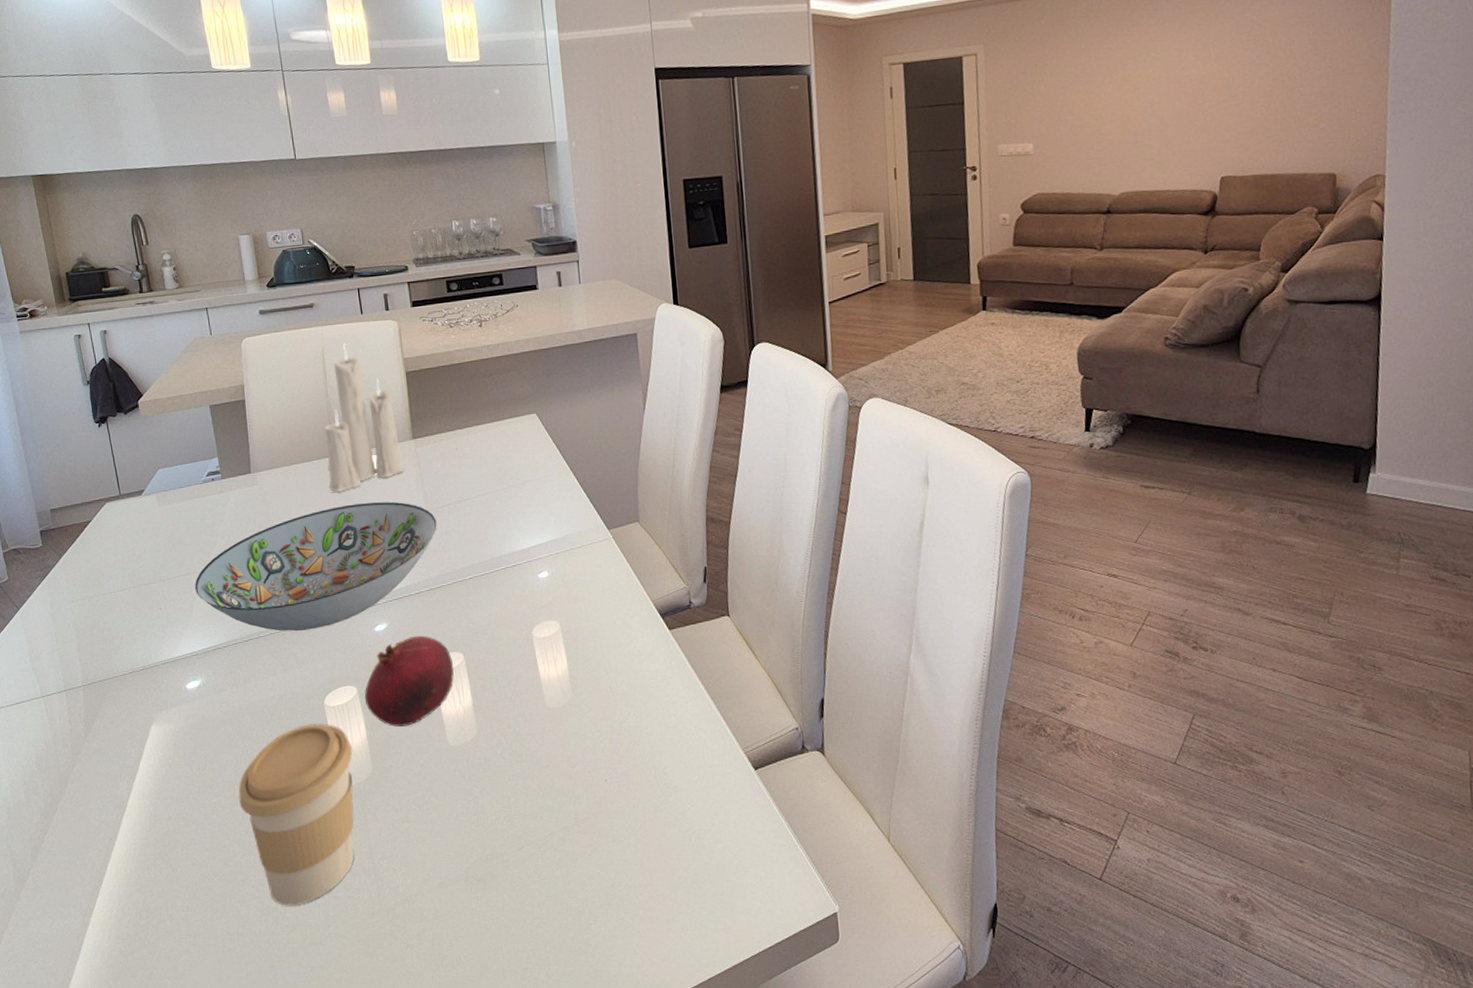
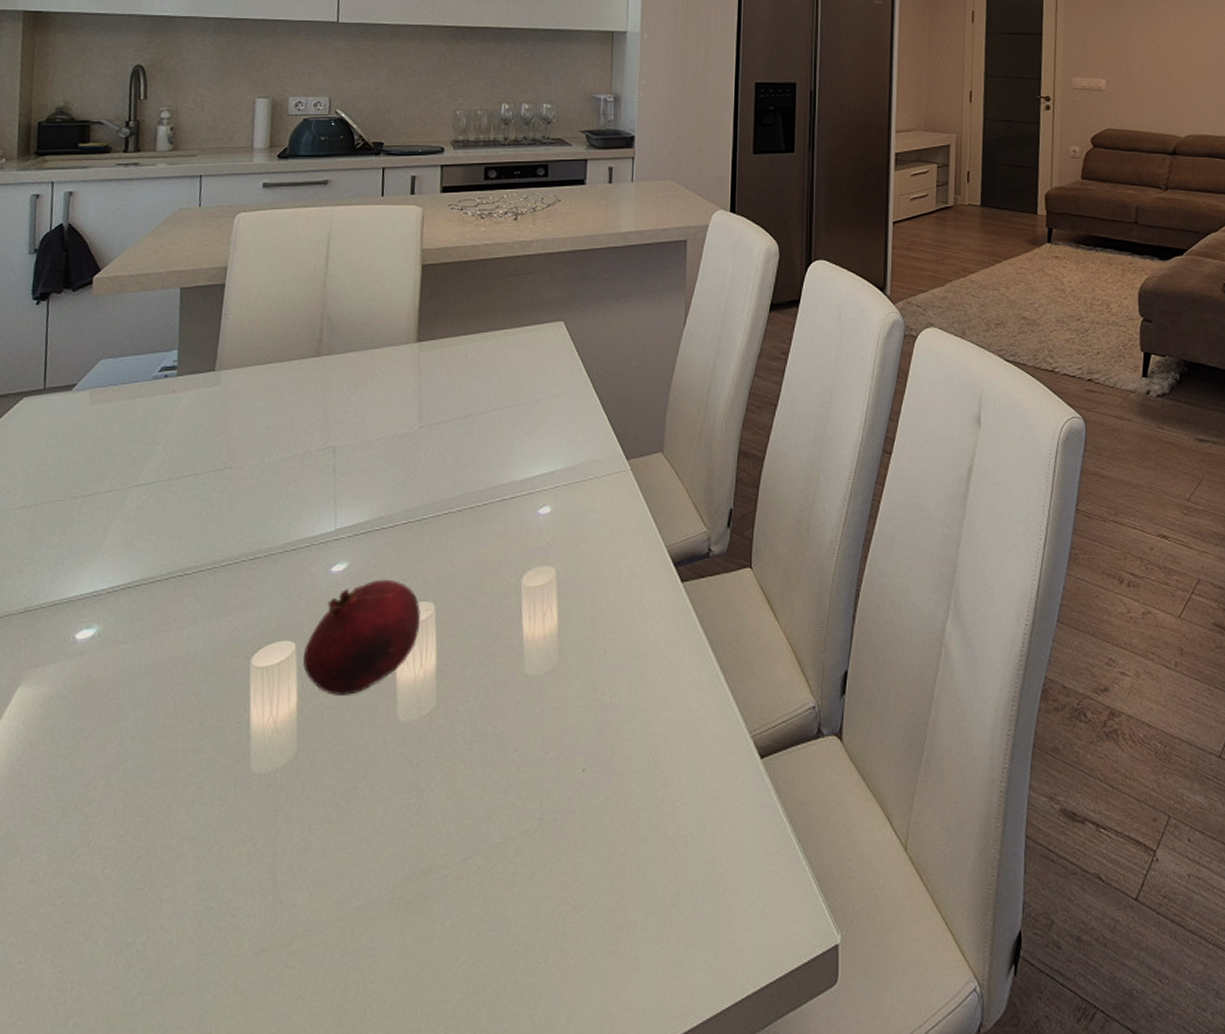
decorative bowl: present [195,501,437,631] -> none [114,414,429,568]
coffee cup: present [238,723,355,906] -> none [112,689,276,941]
candle: present [324,343,404,492] -> none [306,227,402,399]

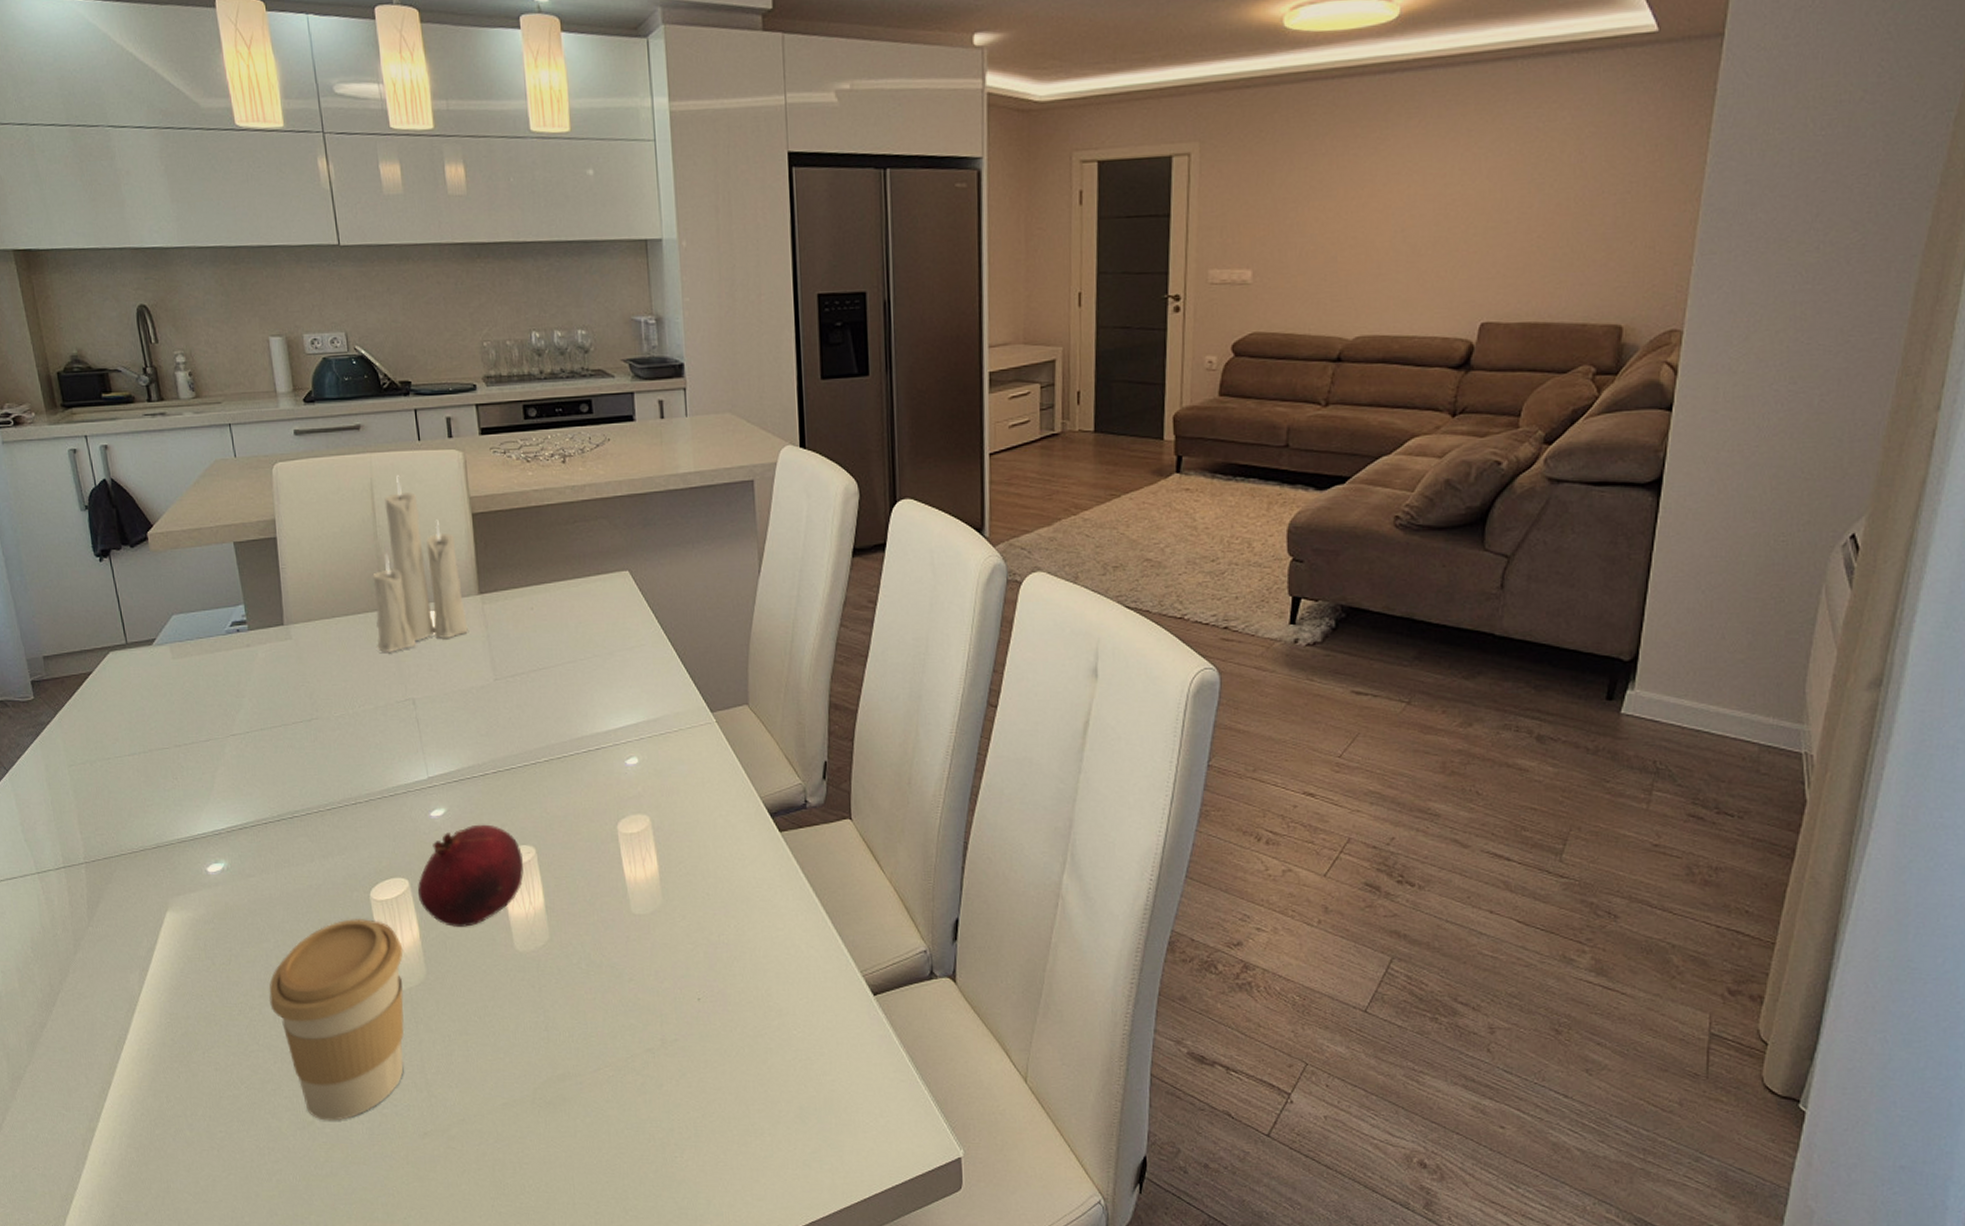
coffee cup: none [112,689,276,941] -> present [269,919,405,1121]
candle: none [306,227,402,399] -> present [373,475,468,652]

